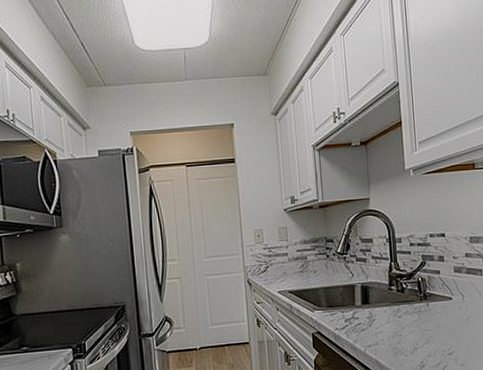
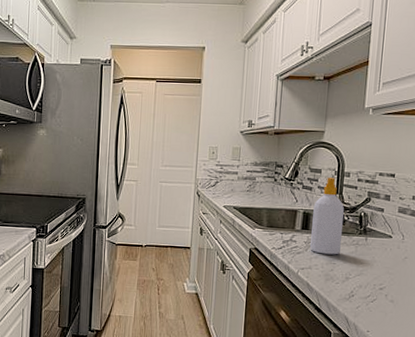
soap bottle: none [370,246,404,327] -> present [310,178,344,255]

